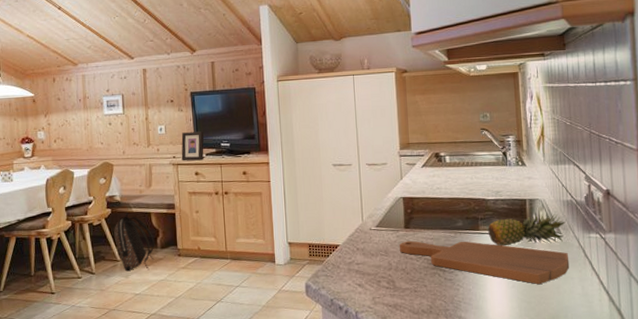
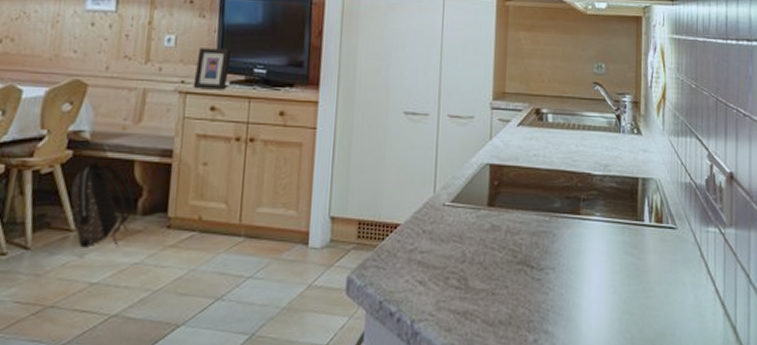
cutting board: present [400,240,570,284] -> none [479,223,683,290]
fruit: present [487,213,566,246] -> none [590,198,682,238]

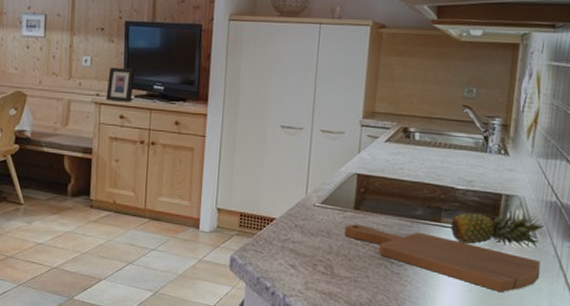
backpack: present [71,158,134,246] -> none [20,151,65,218]
cutting board: none [479,223,683,290] -> present [345,223,541,292]
fruit: none [590,198,682,238] -> present [450,213,545,249]

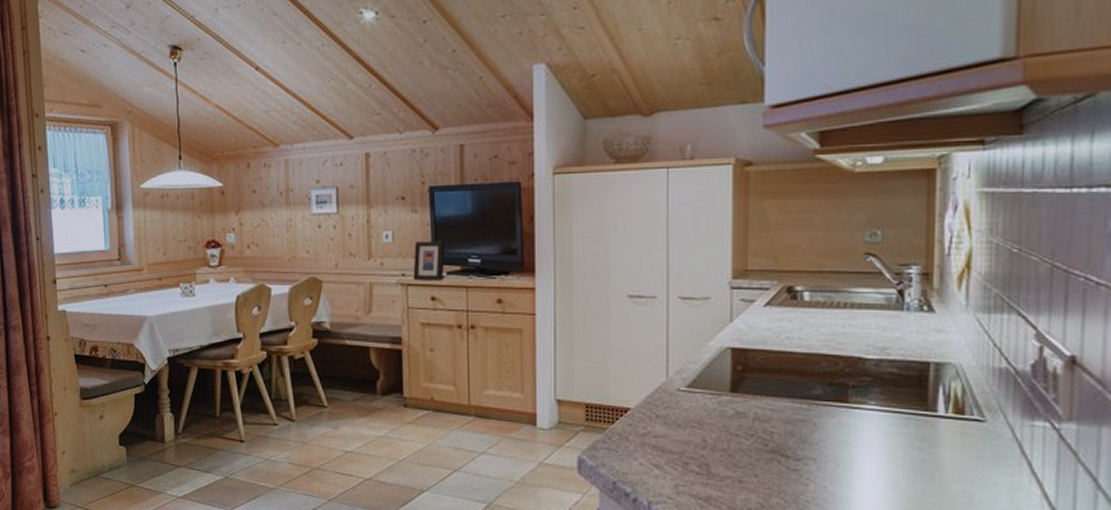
cutting board: present [345,223,541,292] -> none [721,410,994,488]
fruit: present [450,213,545,249] -> none [862,386,994,431]

